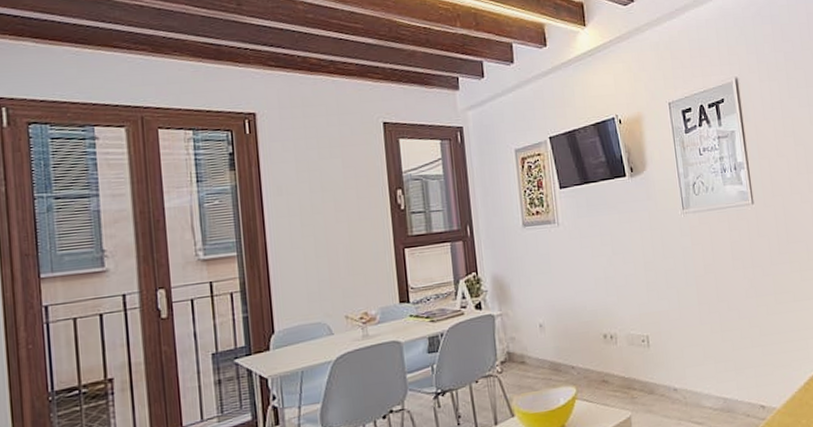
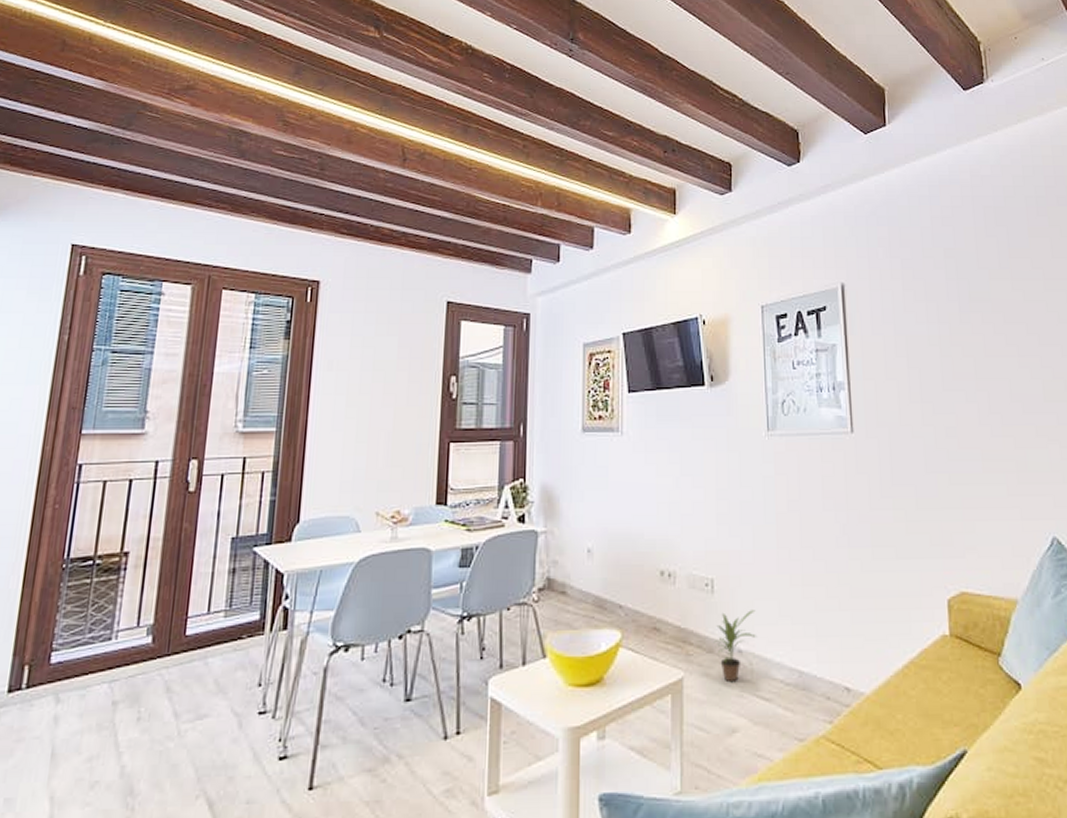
potted plant: none [653,356,687,415] -> present [713,610,756,683]

